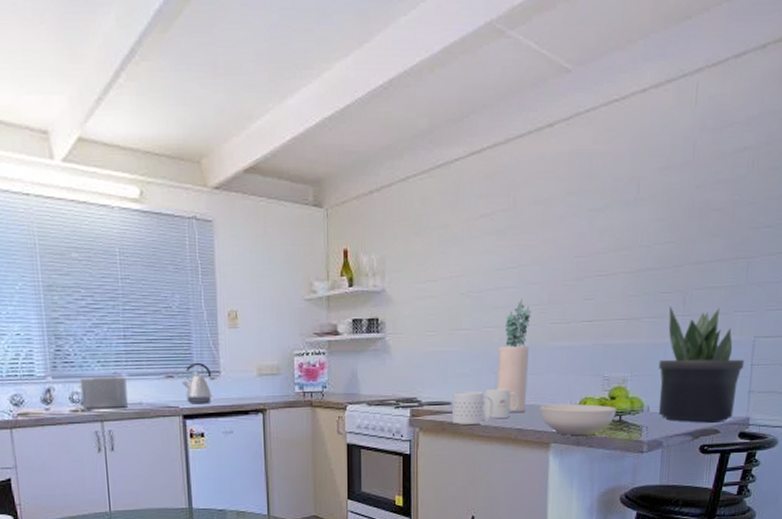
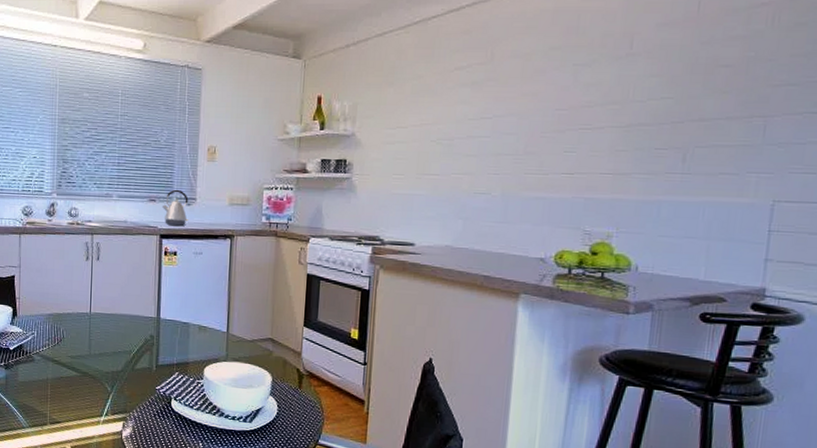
toaster: present [77,377,129,410] -> none [75,196,116,225]
mug: present [452,392,494,426] -> none [414,234,460,268]
mug: present [484,388,519,419] -> none [448,233,487,265]
vase: present [497,298,531,413] -> none [464,148,505,260]
bowl: present [540,403,617,436] -> none [510,254,599,290]
planter: present [658,306,745,423] -> none [648,163,760,290]

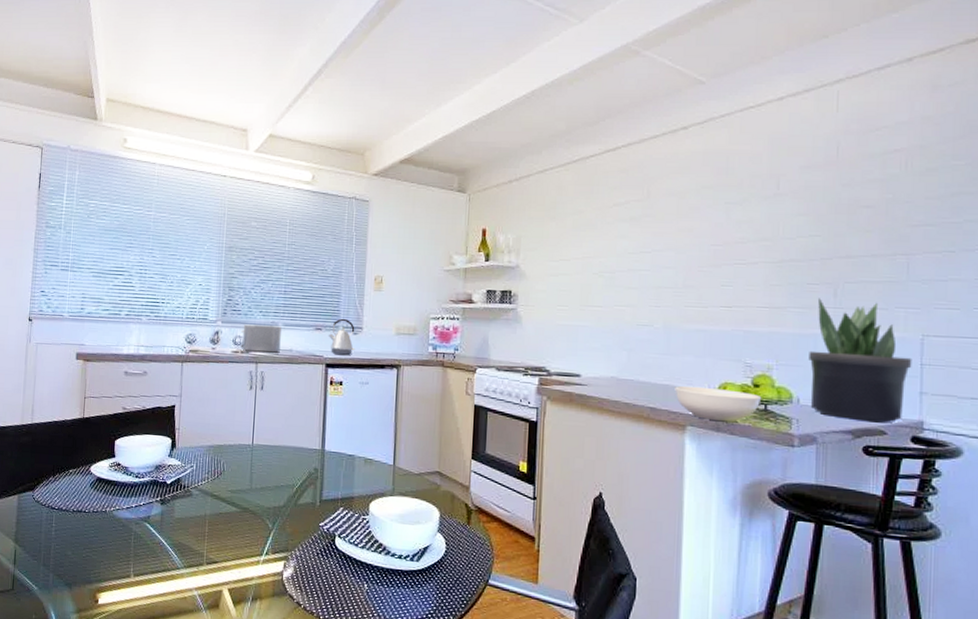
toaster: none [75,196,116,225] -> present [240,324,281,354]
bowl: none [510,254,599,290] -> present [674,385,762,423]
planter: none [648,163,760,290] -> present [808,298,912,423]

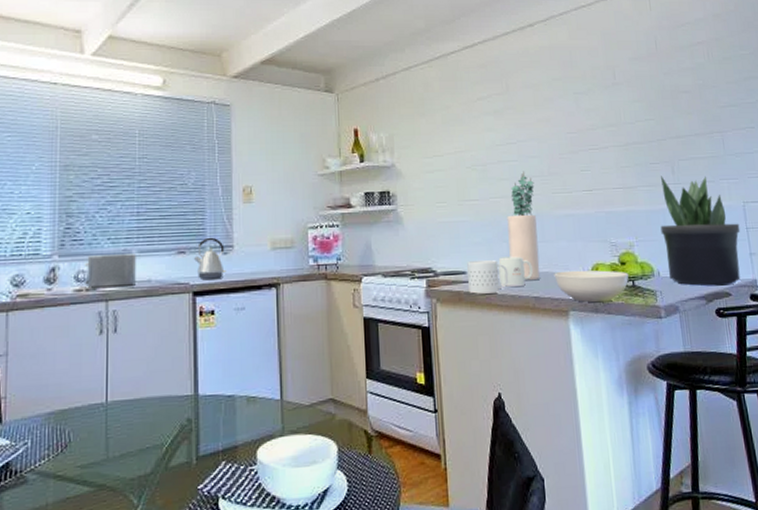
mug: none [581,365,625,400] -> present [467,260,509,295]
mug: none [614,365,652,396] -> present [498,256,533,288]
vase: none [629,281,666,392] -> present [507,171,541,281]

